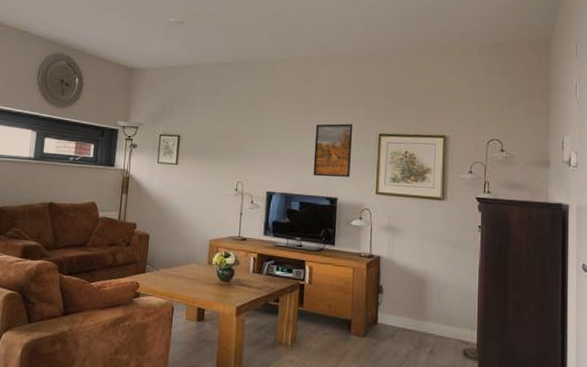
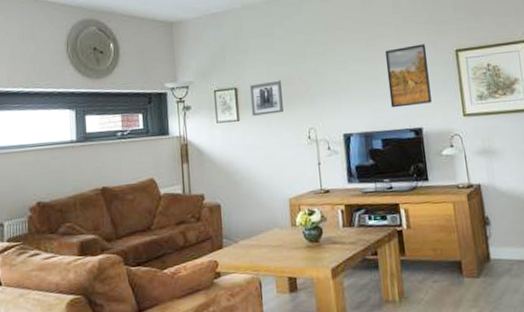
wall art: none [189,134,220,164] -> present [249,80,284,116]

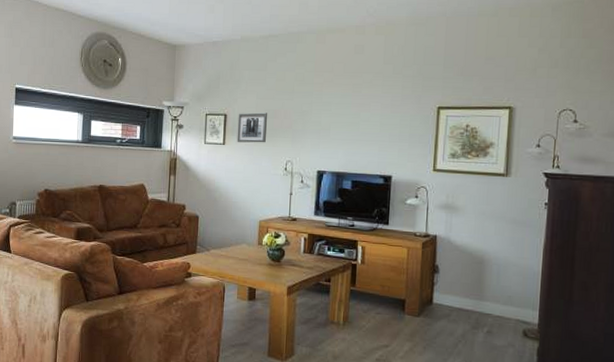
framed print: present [384,44,432,108] -> none [366,97,410,154]

